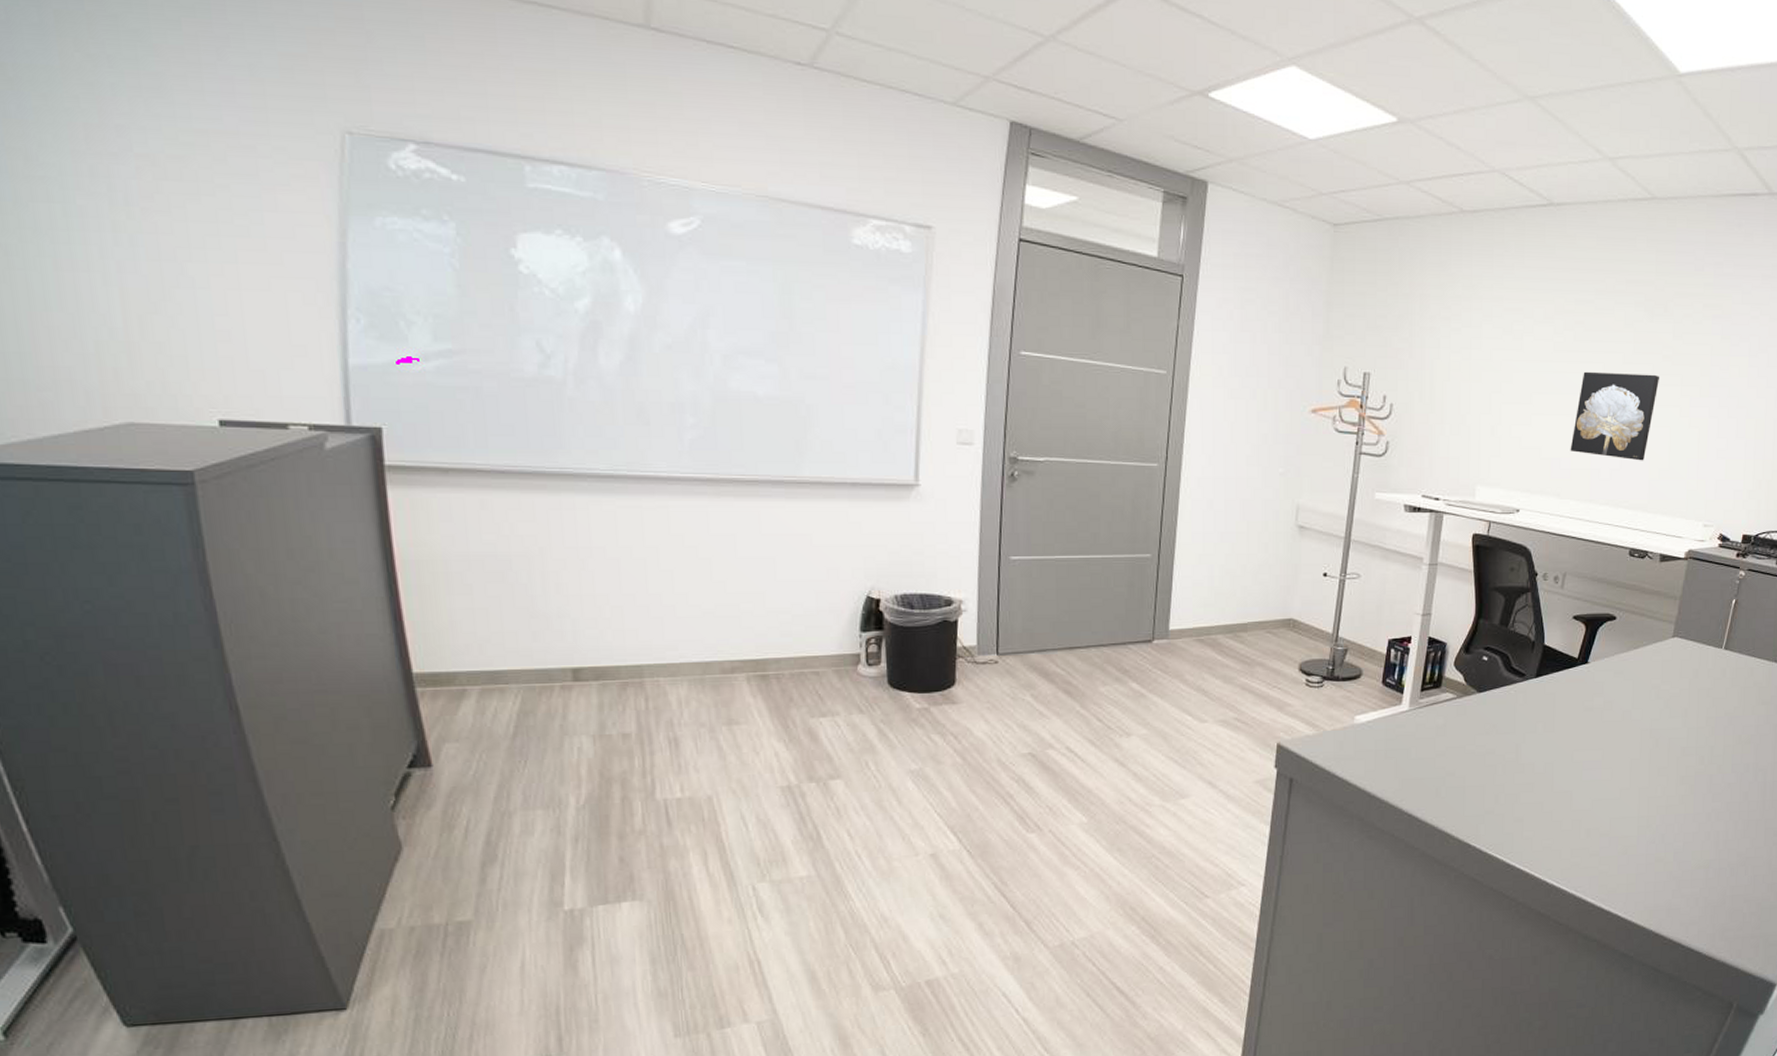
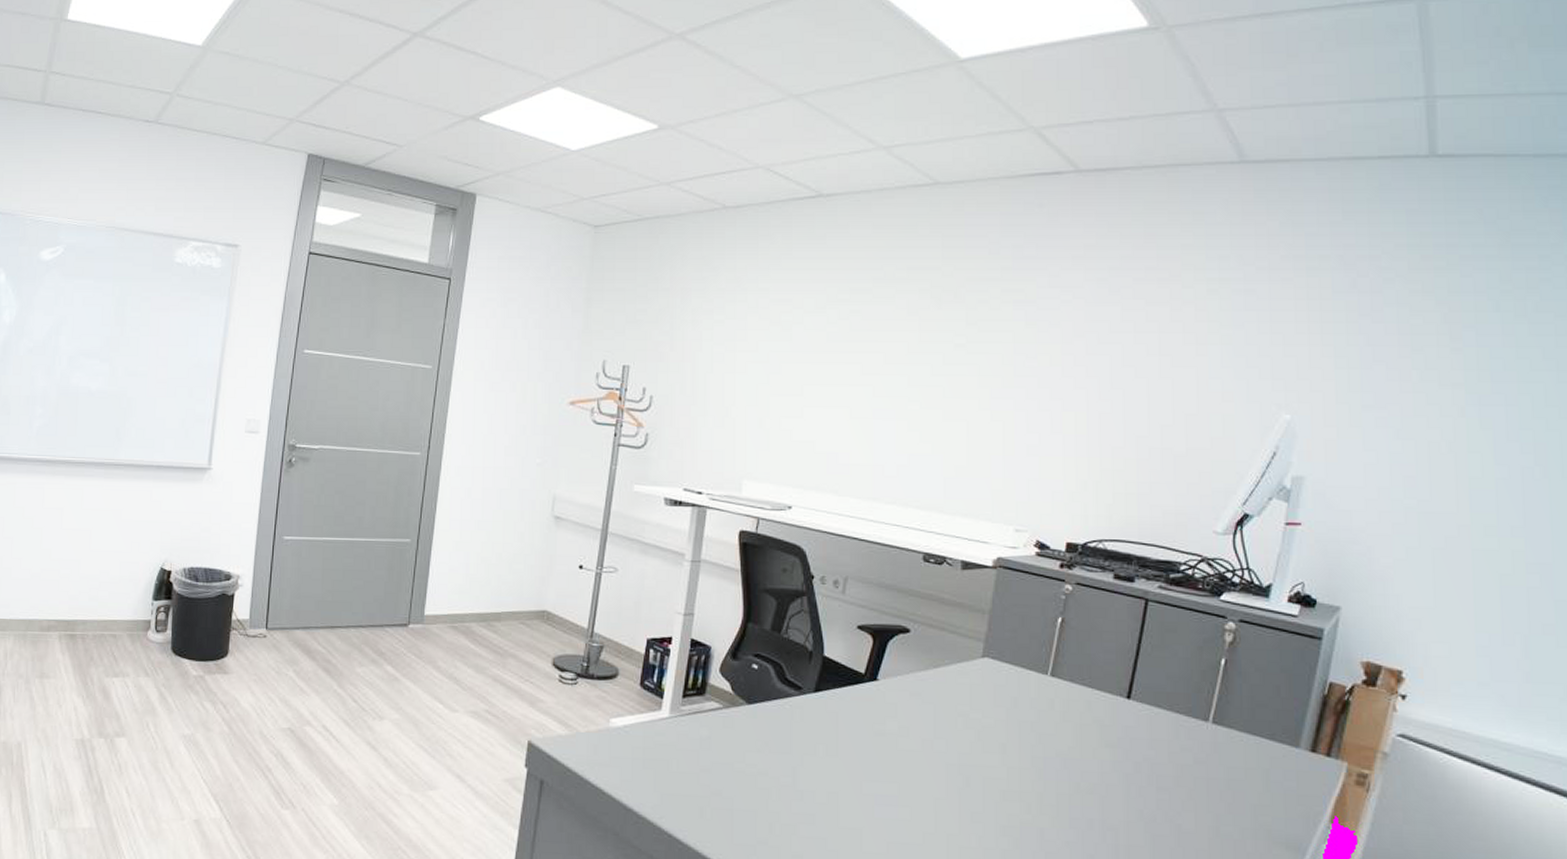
wall art: present [1570,371,1660,461] -> none [848,362,953,457]

